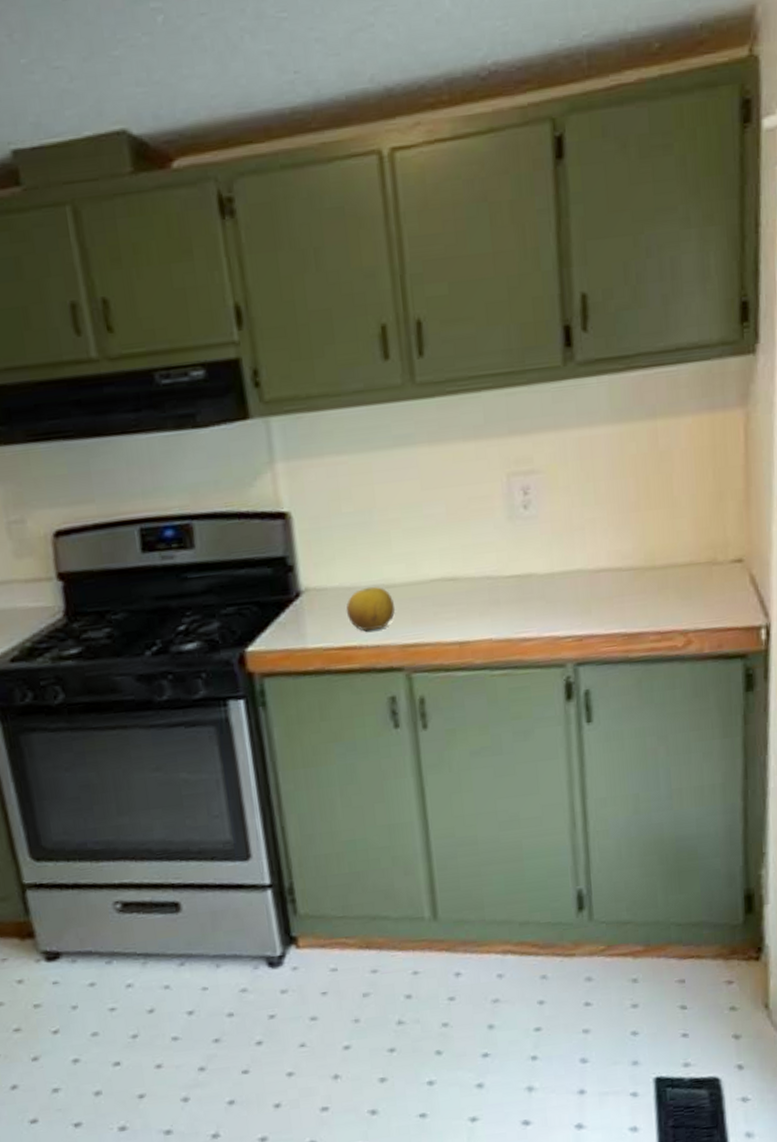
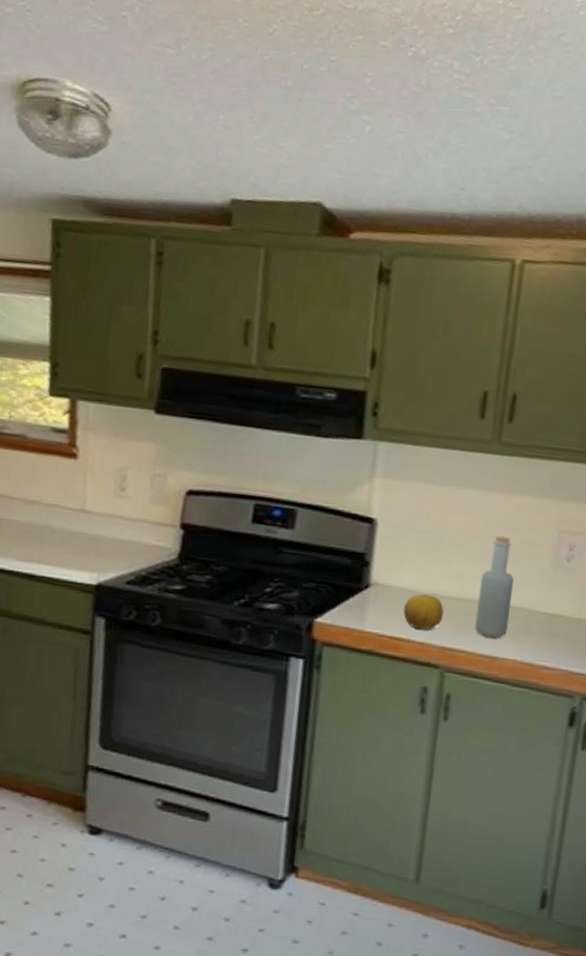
bottle: none [428,496,473,621] -> present [474,536,514,638]

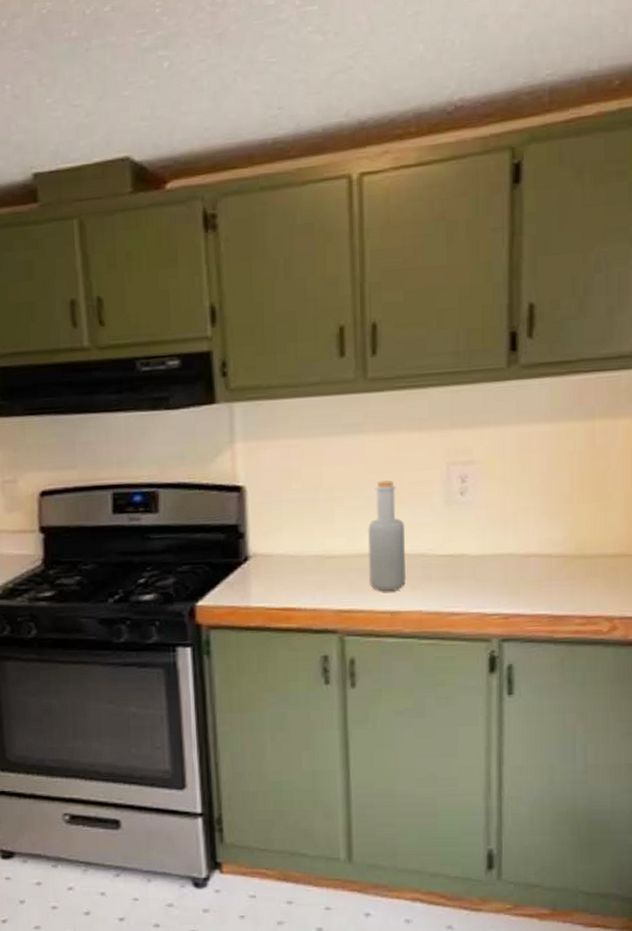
fruit: present [403,593,444,630] -> none [288,556,333,596]

